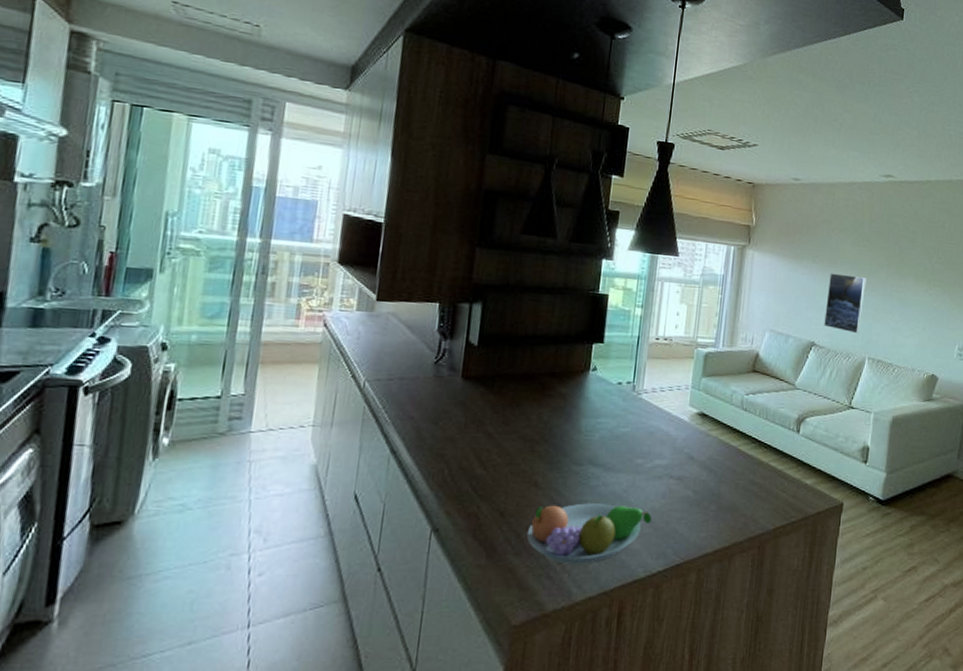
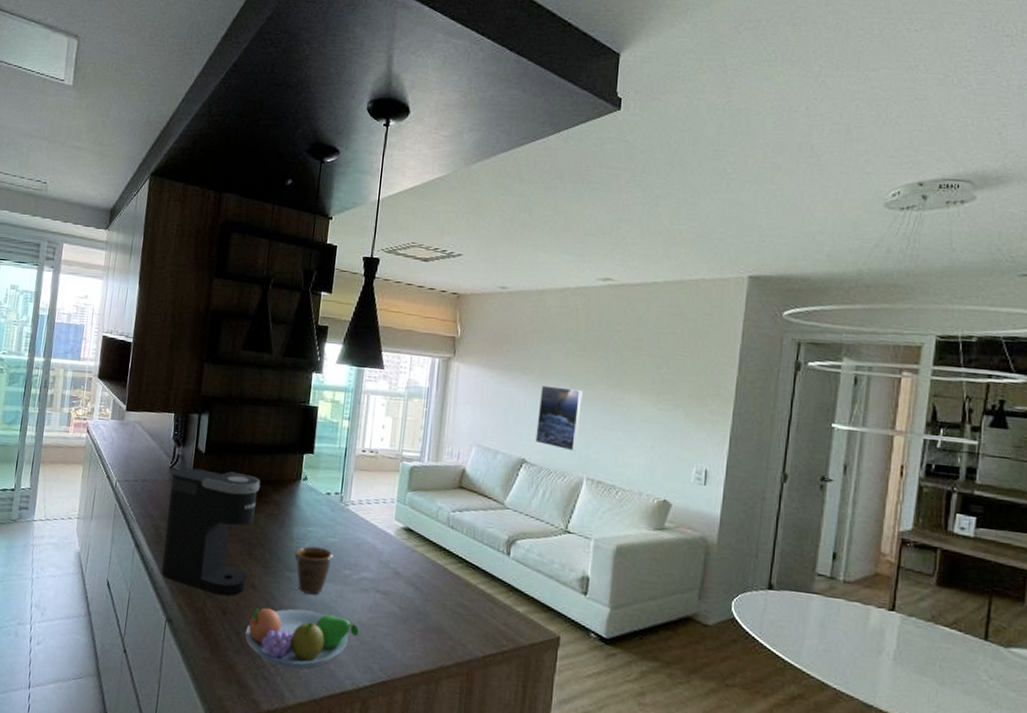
coffee maker: none [424,363,544,498] -> present [161,468,261,596]
mug: none [582,438,625,487] -> present [294,546,333,595]

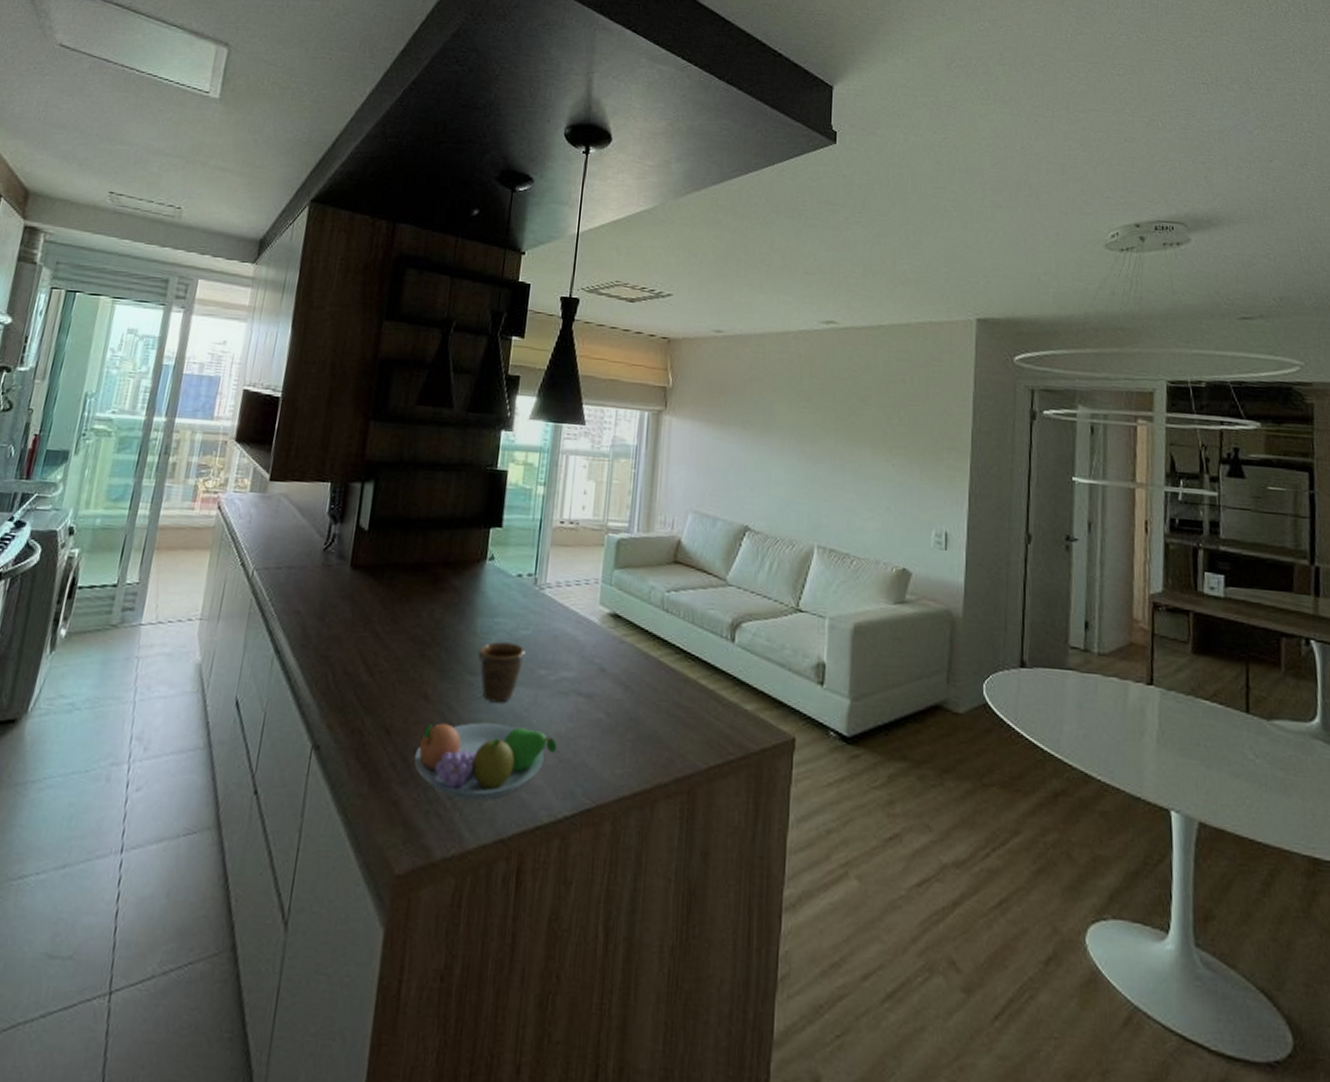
coffee maker: present [161,468,261,596] -> none [307,549,437,711]
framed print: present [535,385,583,452] -> none [759,440,810,516]

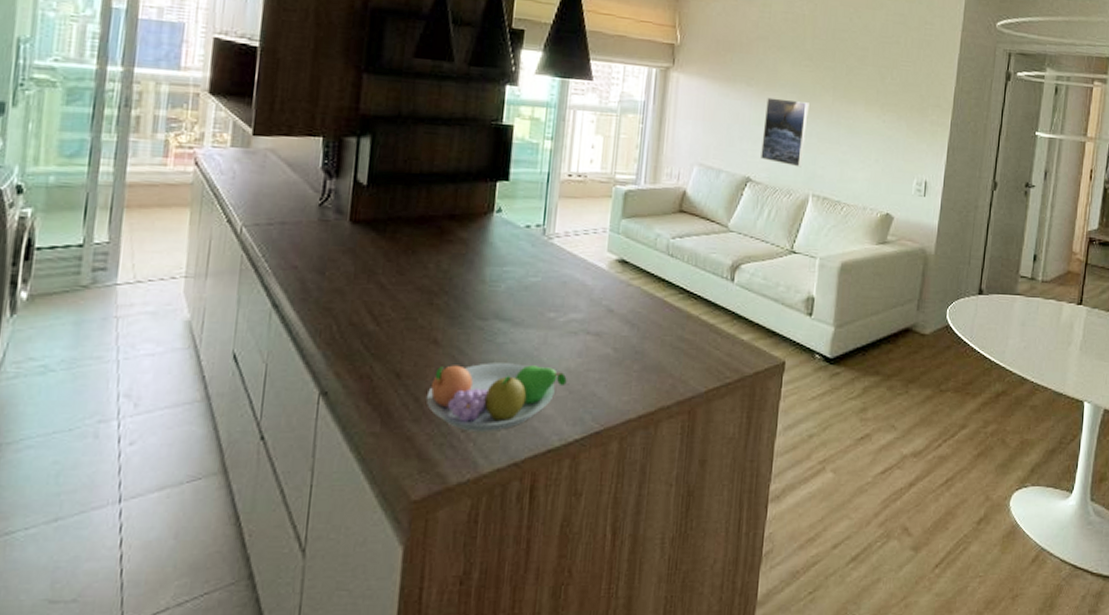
mug: present [477,641,525,703] -> none [487,288,535,344]
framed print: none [759,440,810,516] -> present [761,97,809,168]

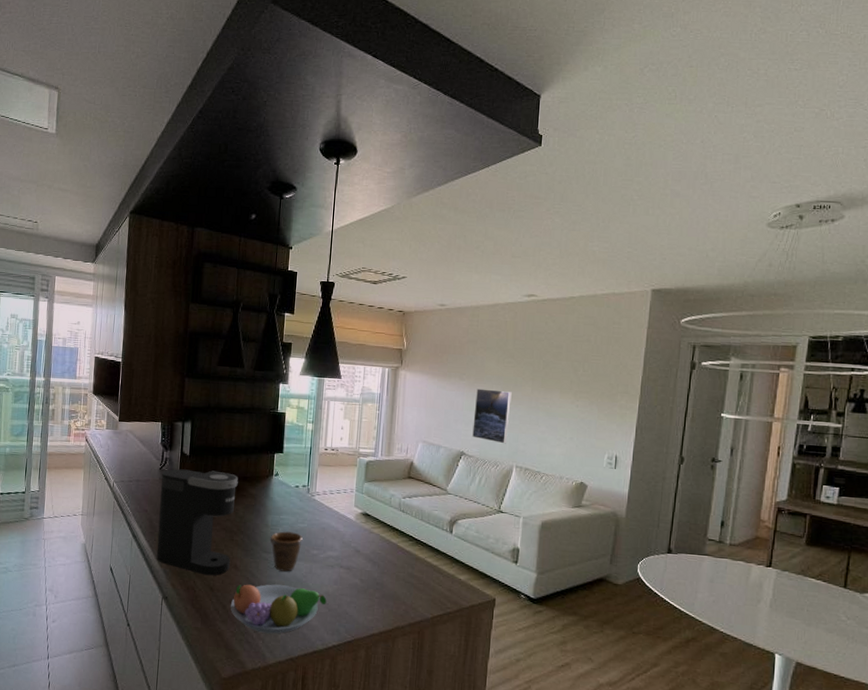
coffee maker: none [310,204,442,357] -> present [156,469,238,576]
mug: none [487,288,535,344] -> present [270,531,303,572]

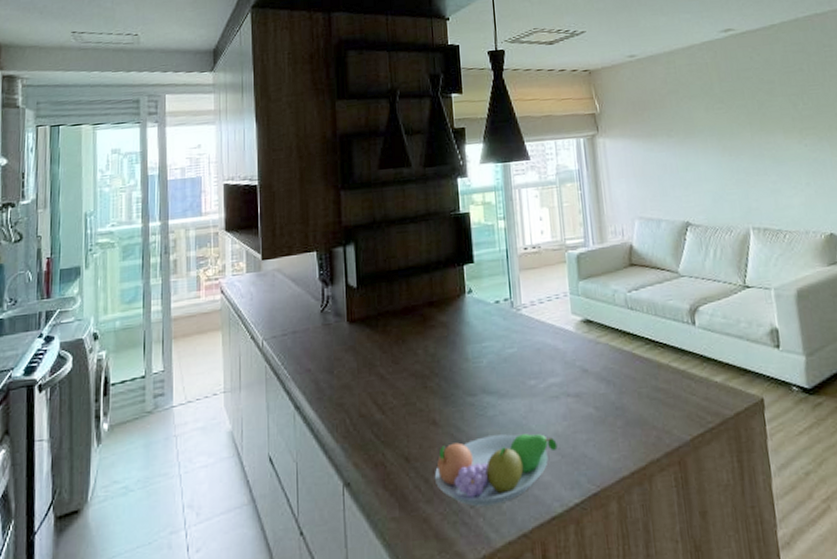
coffee maker: present [156,469,238,576] -> none [325,301,427,443]
mug: present [270,531,303,572] -> none [473,361,514,417]
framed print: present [472,388,512,444] -> none [689,142,736,204]

